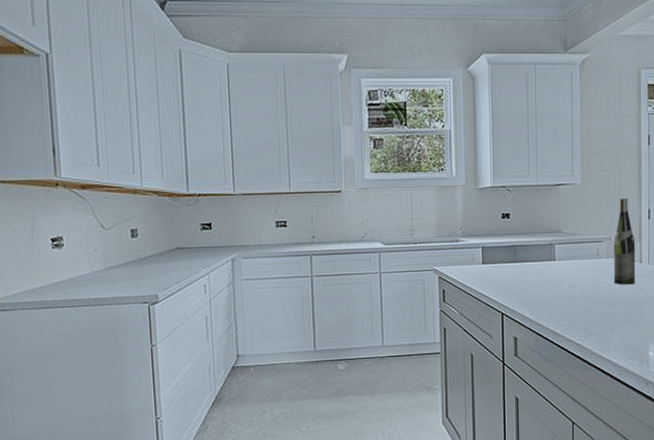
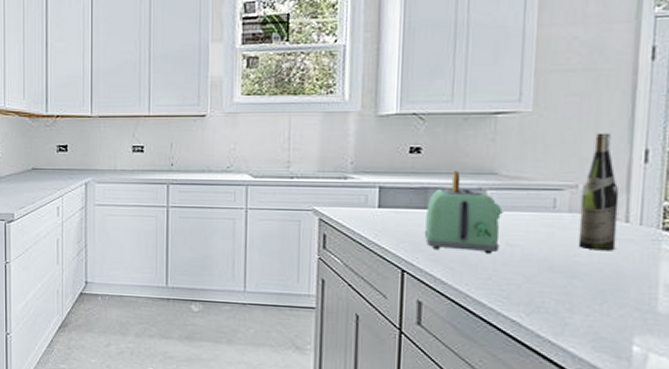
toaster: none [515,231,567,295] -> present [424,171,503,254]

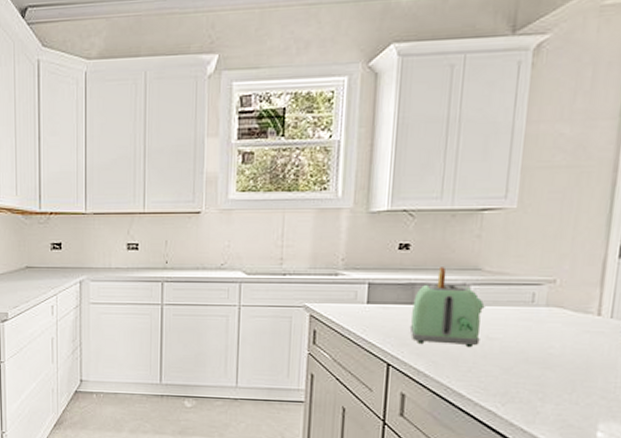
wine bottle: present [578,132,620,251] -> none [552,228,594,343]

